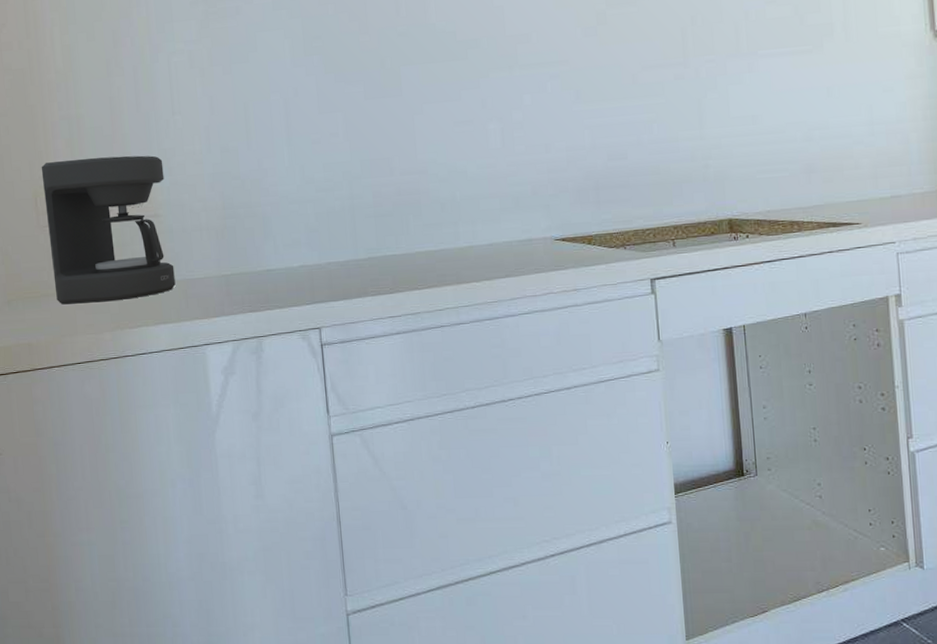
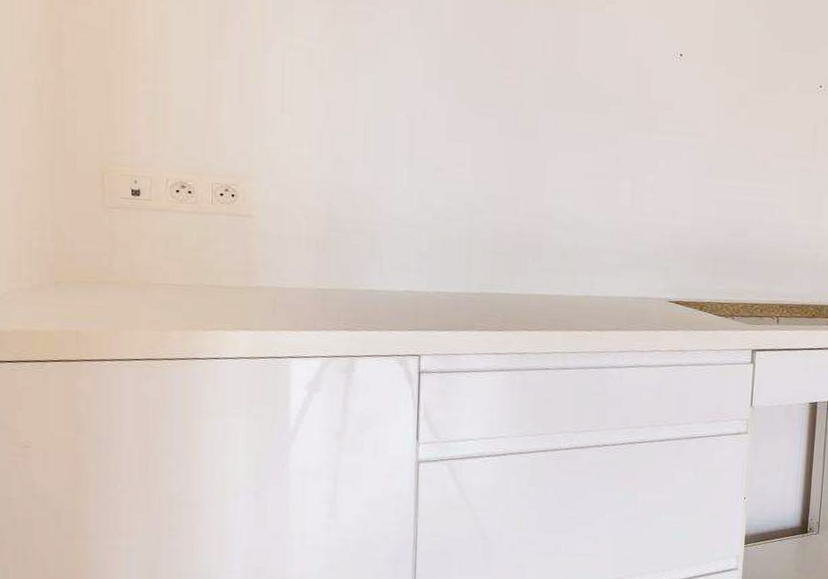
coffee maker: present [41,155,176,305] -> none [113,138,264,300]

